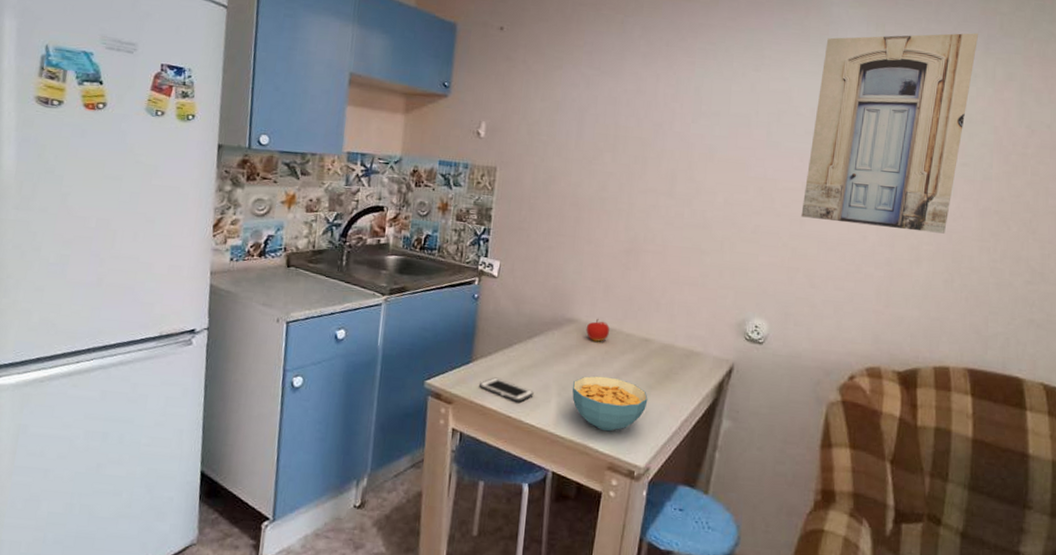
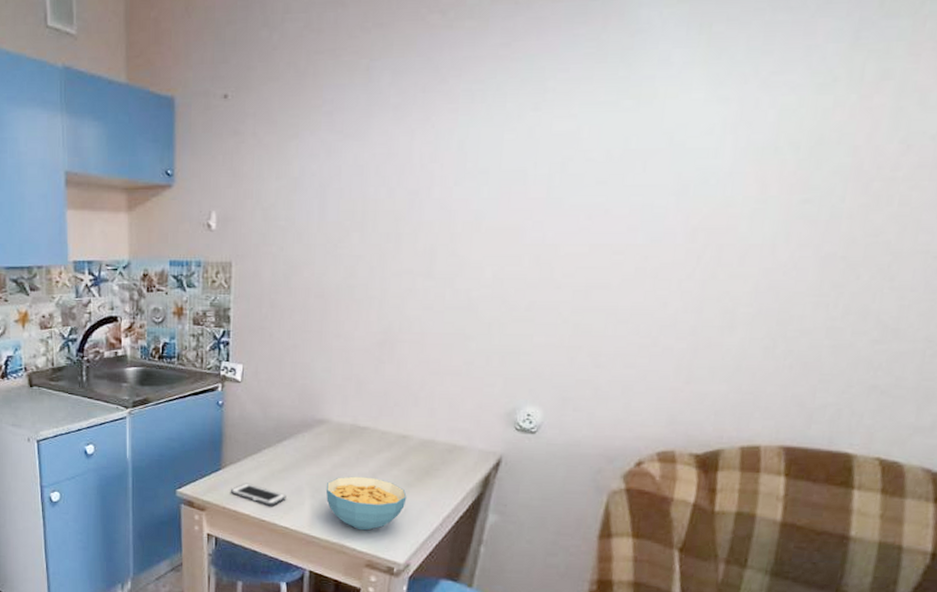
fruit: present [586,318,609,342] -> none [338,417,363,442]
wall art: present [801,32,979,234] -> none [586,17,847,291]

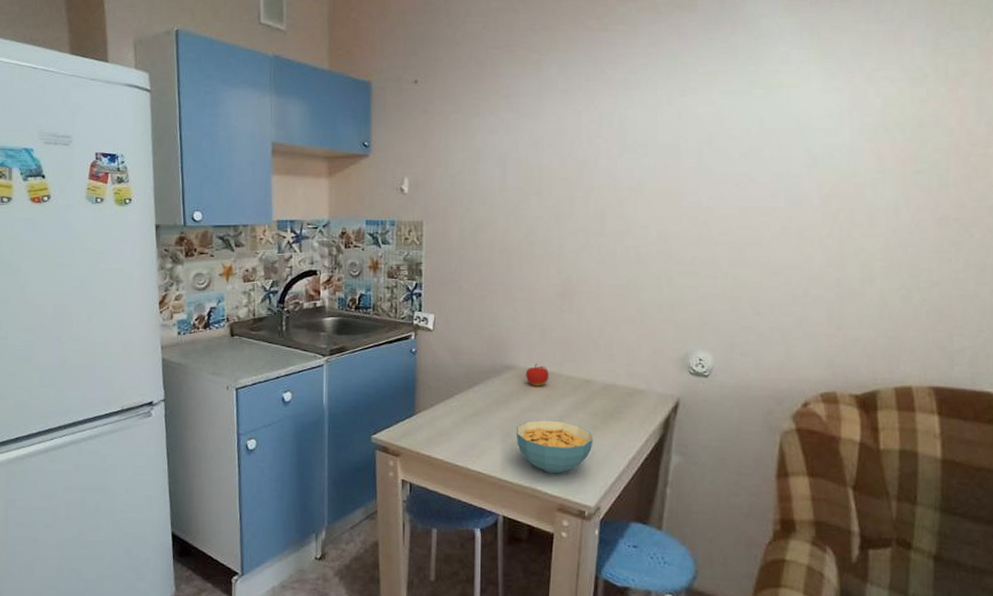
cell phone: present [230,483,287,506] -> none [423,428,478,451]
fruit: none [338,417,363,442] -> present [525,363,549,386]

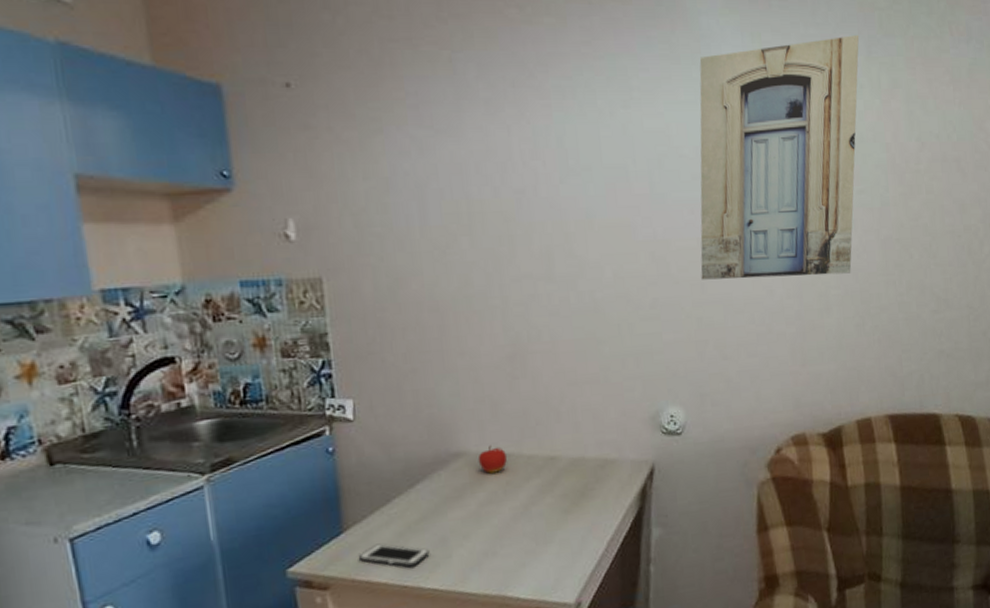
cell phone: none [423,428,478,451] -> present [358,543,430,567]
cereal bowl: present [516,420,593,474] -> none [474,510,566,575]
wall art: none [740,28,927,248] -> present [699,34,859,280]

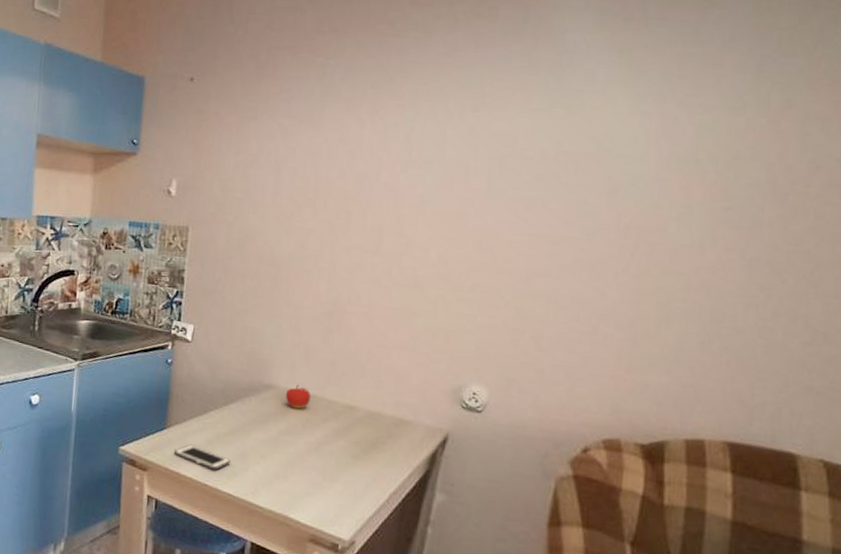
wall art: present [699,34,859,280] -> none [527,53,750,289]

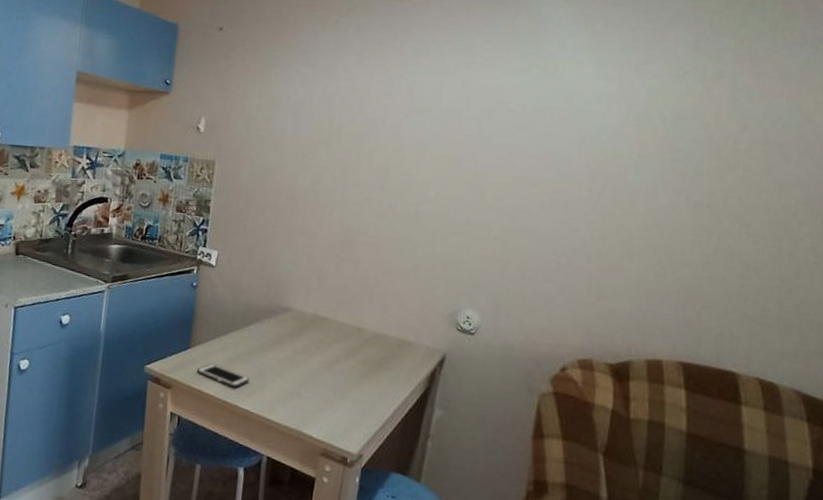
fruit: present [285,384,310,409] -> none [300,307,323,330]

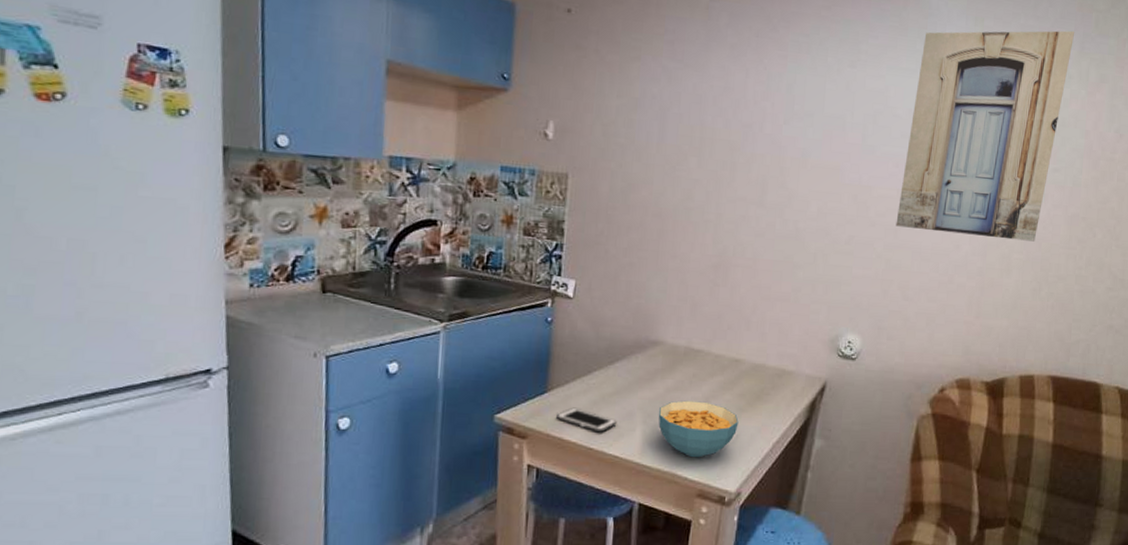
cereal bowl: none [286,363,361,419] -> present [658,400,739,458]
wall art: none [512,31,689,228] -> present [896,30,1075,242]

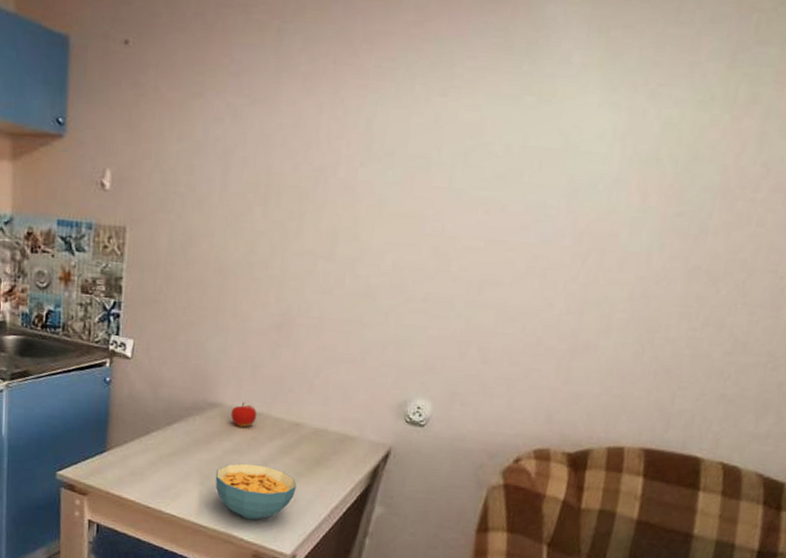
cell phone: present [555,407,617,433] -> none [114,467,174,492]
fruit: none [672,339,697,365] -> present [230,401,257,427]
wall art: present [896,30,1075,242] -> none [480,38,727,299]

